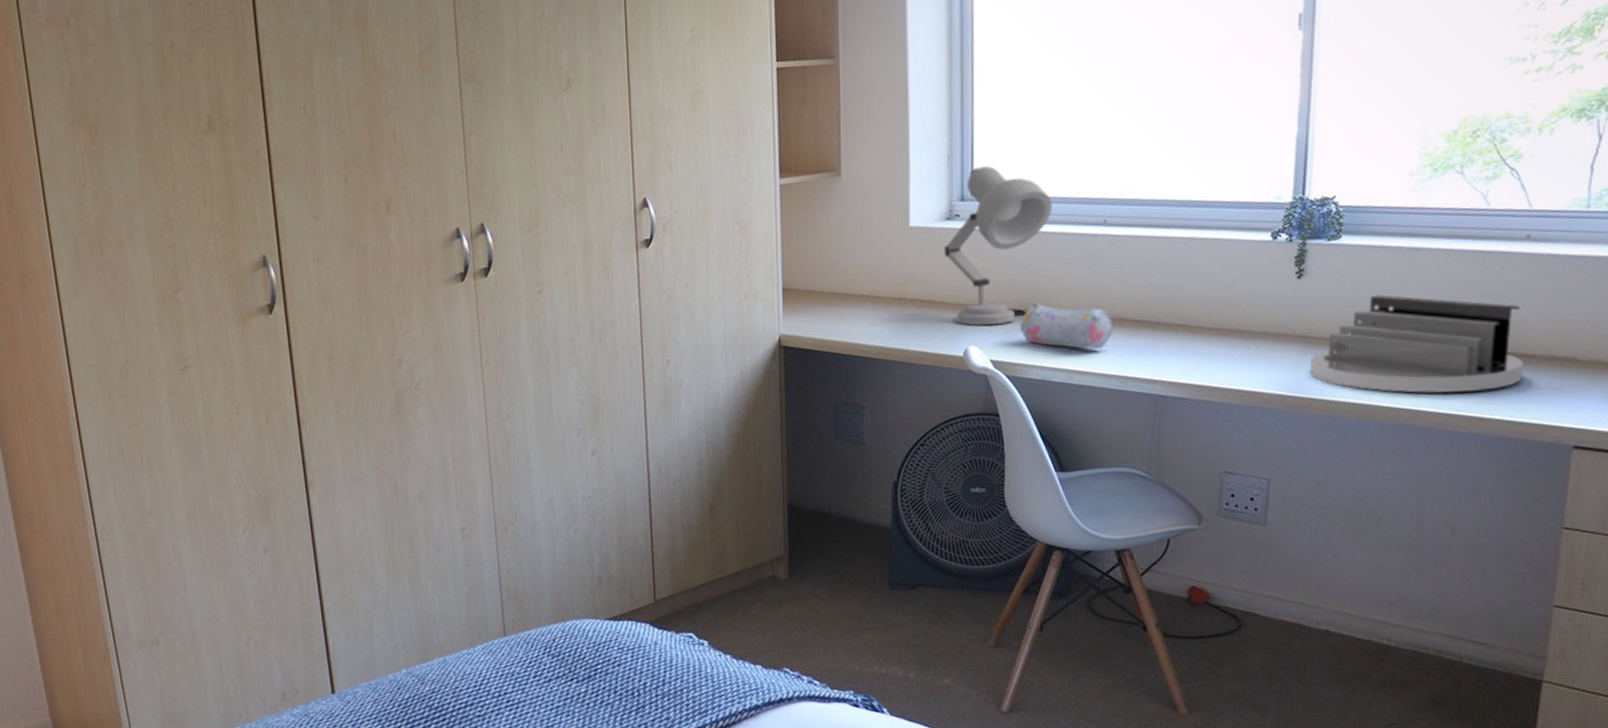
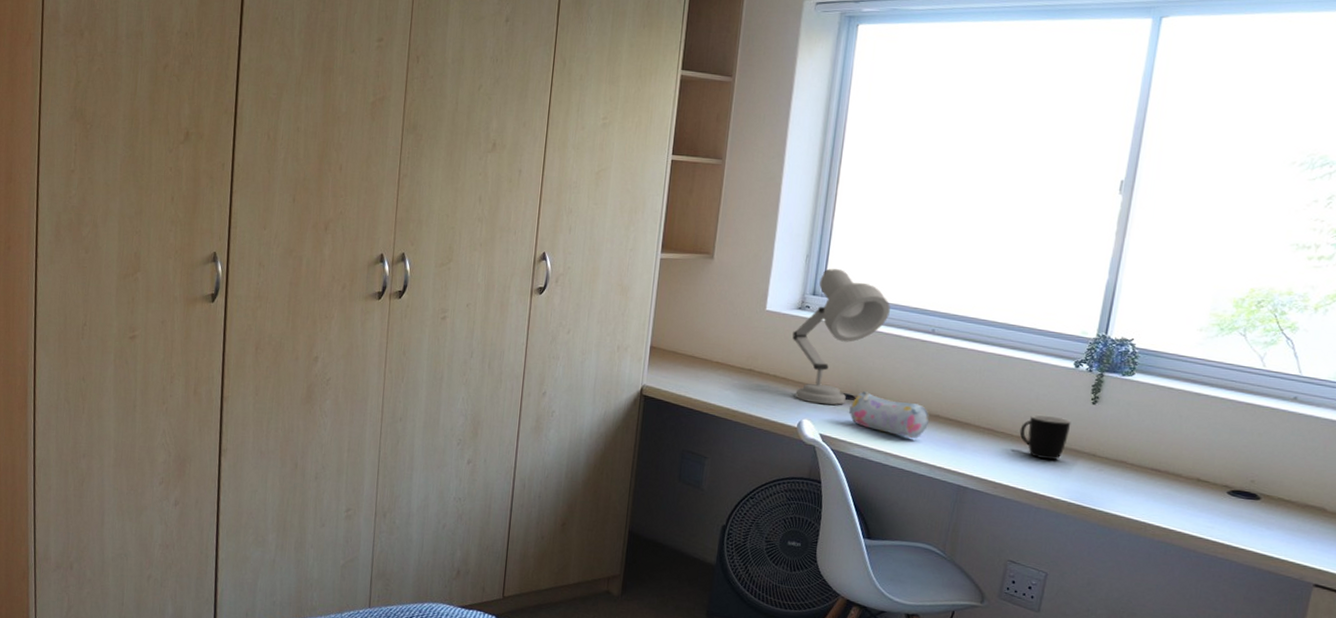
mug: none [1218,298,1276,351] -> present [1019,414,1072,461]
desk organizer: present [1310,294,1524,393] -> none [1094,428,1281,525]

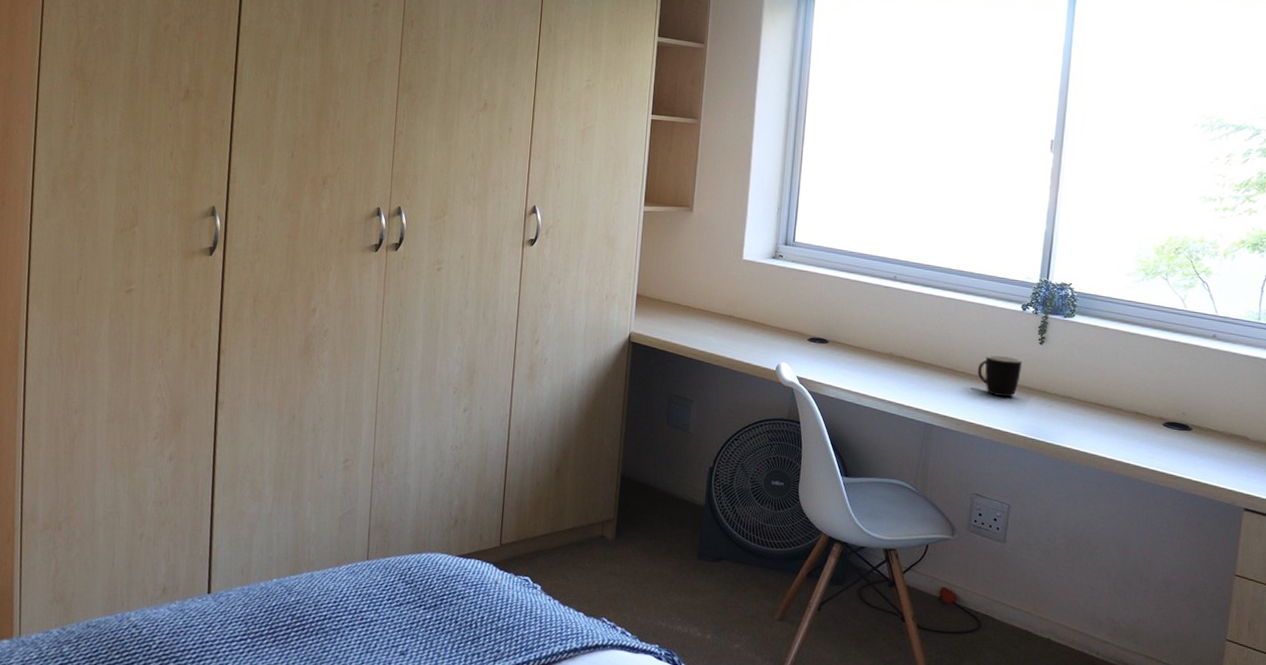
desk lamp: present [792,268,891,405] -> none [768,220,856,349]
pencil case: present [849,391,929,439] -> none [823,335,895,380]

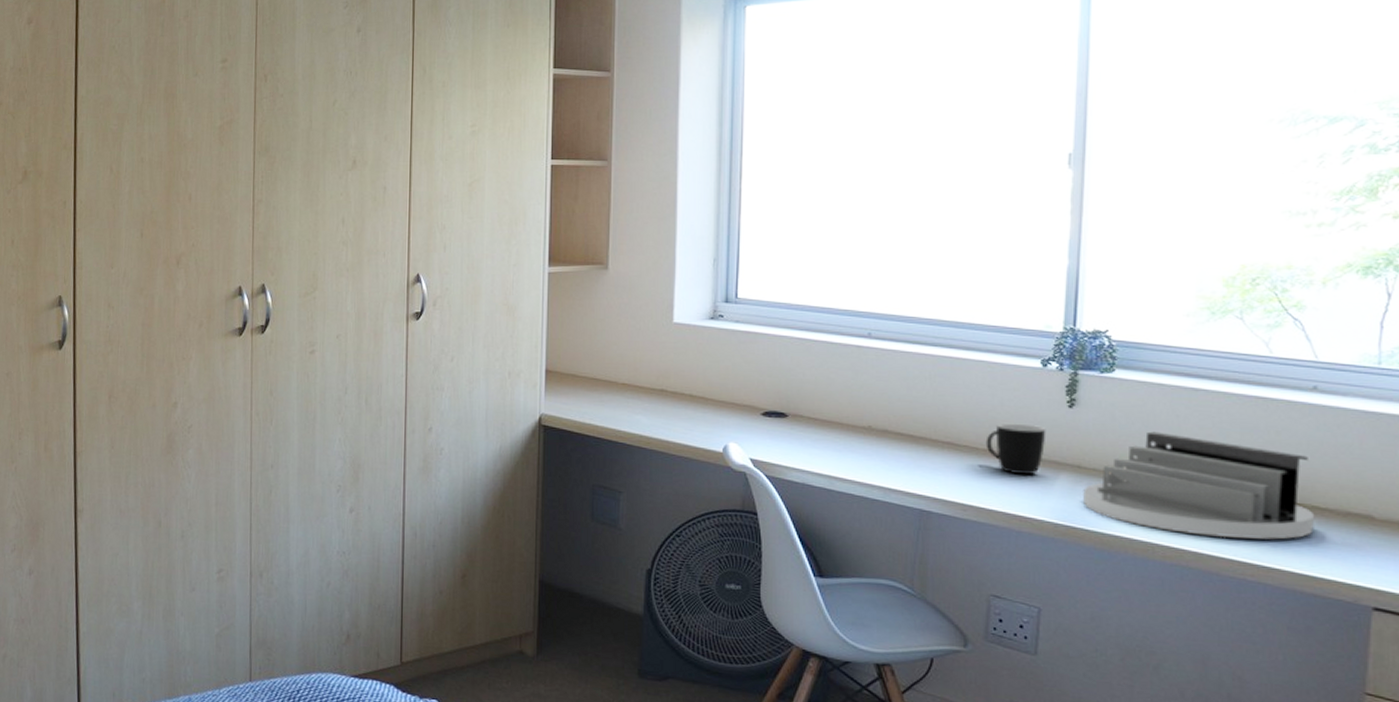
desk organizer: none [1046,365,1209,454] -> present [1083,431,1315,540]

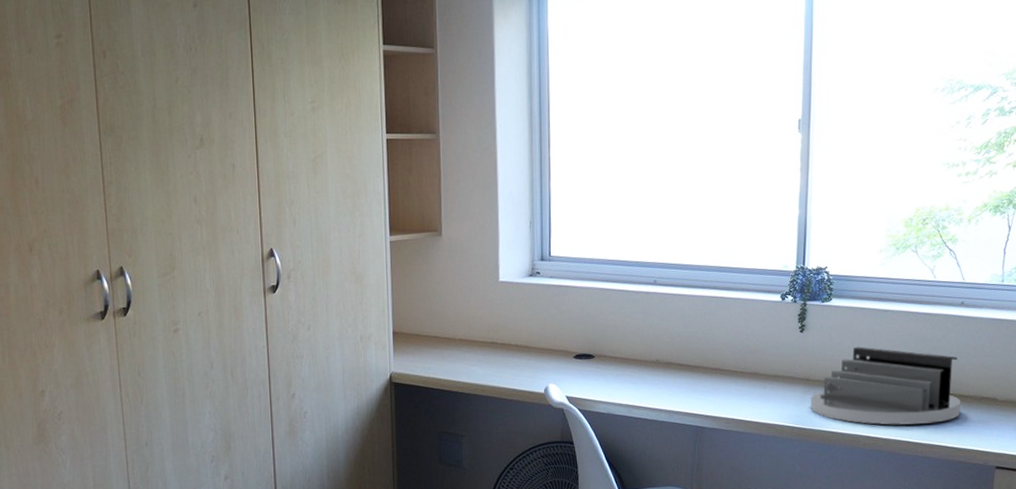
mug: present [985,423,1046,475] -> none [742,348,785,391]

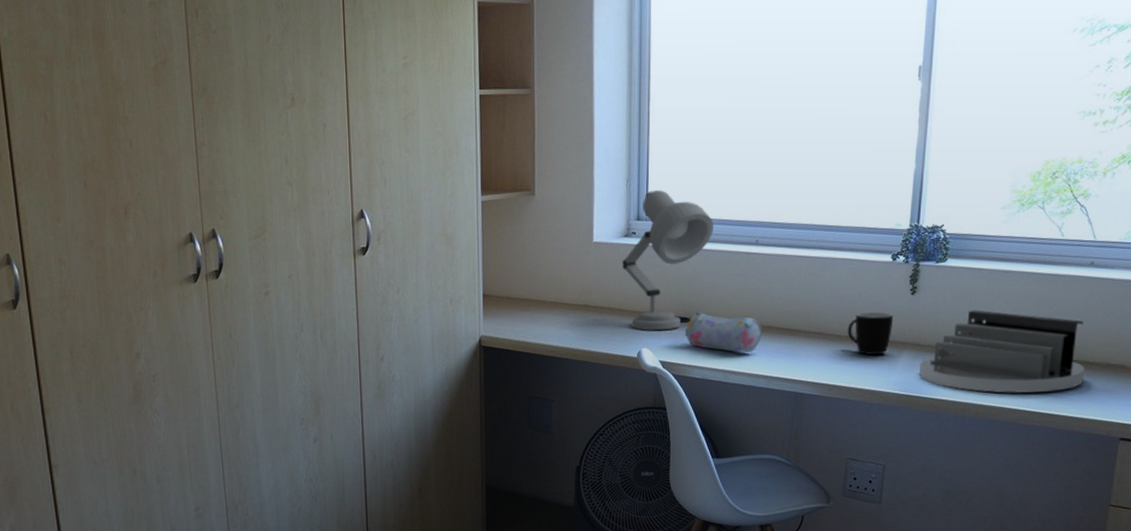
desk lamp: none [528,232,614,367] -> present [622,190,713,331]
pencil case: none [590,349,662,389] -> present [685,312,761,353]
mug: none [742,348,785,391] -> present [847,311,894,356]

